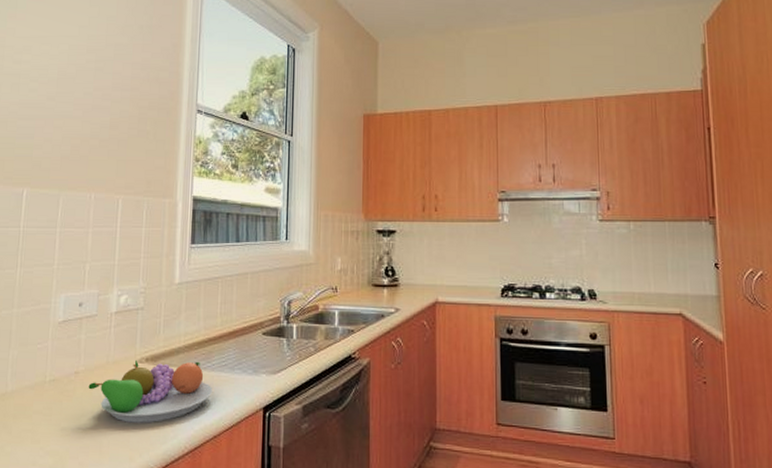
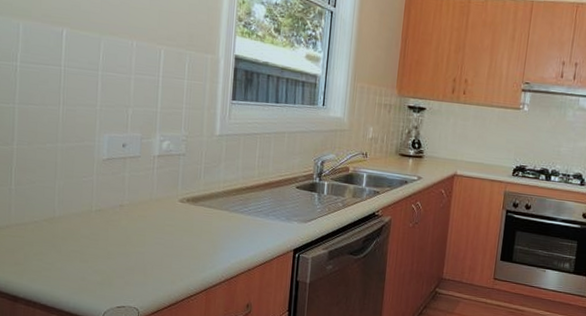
fruit bowl: present [88,359,212,423] -> none [133,199,248,254]

